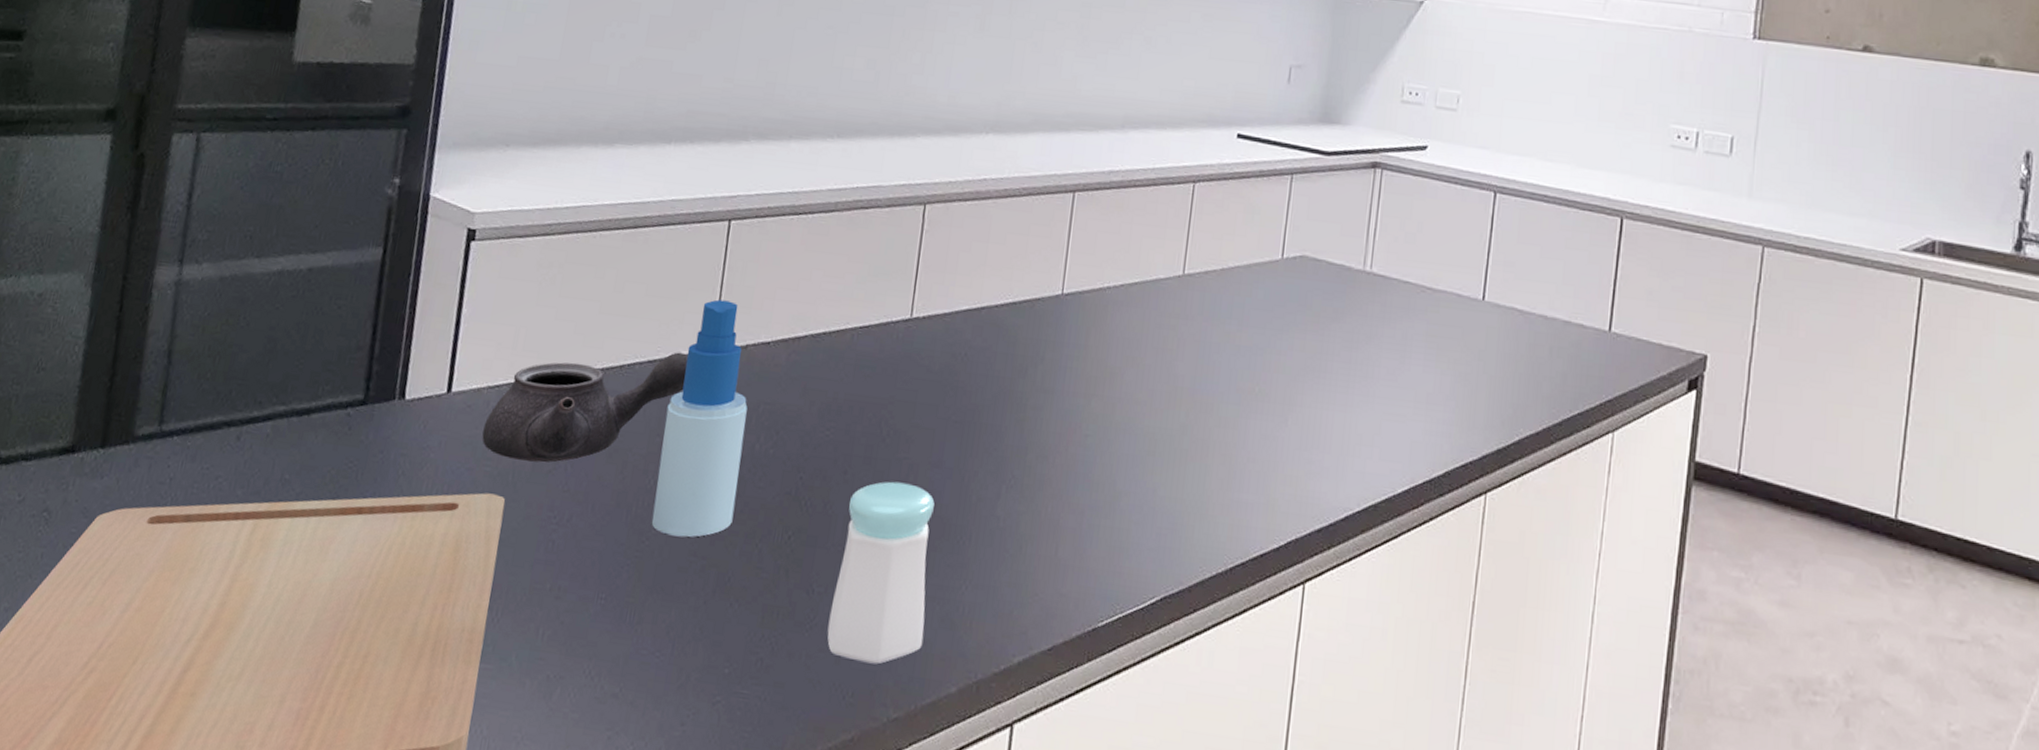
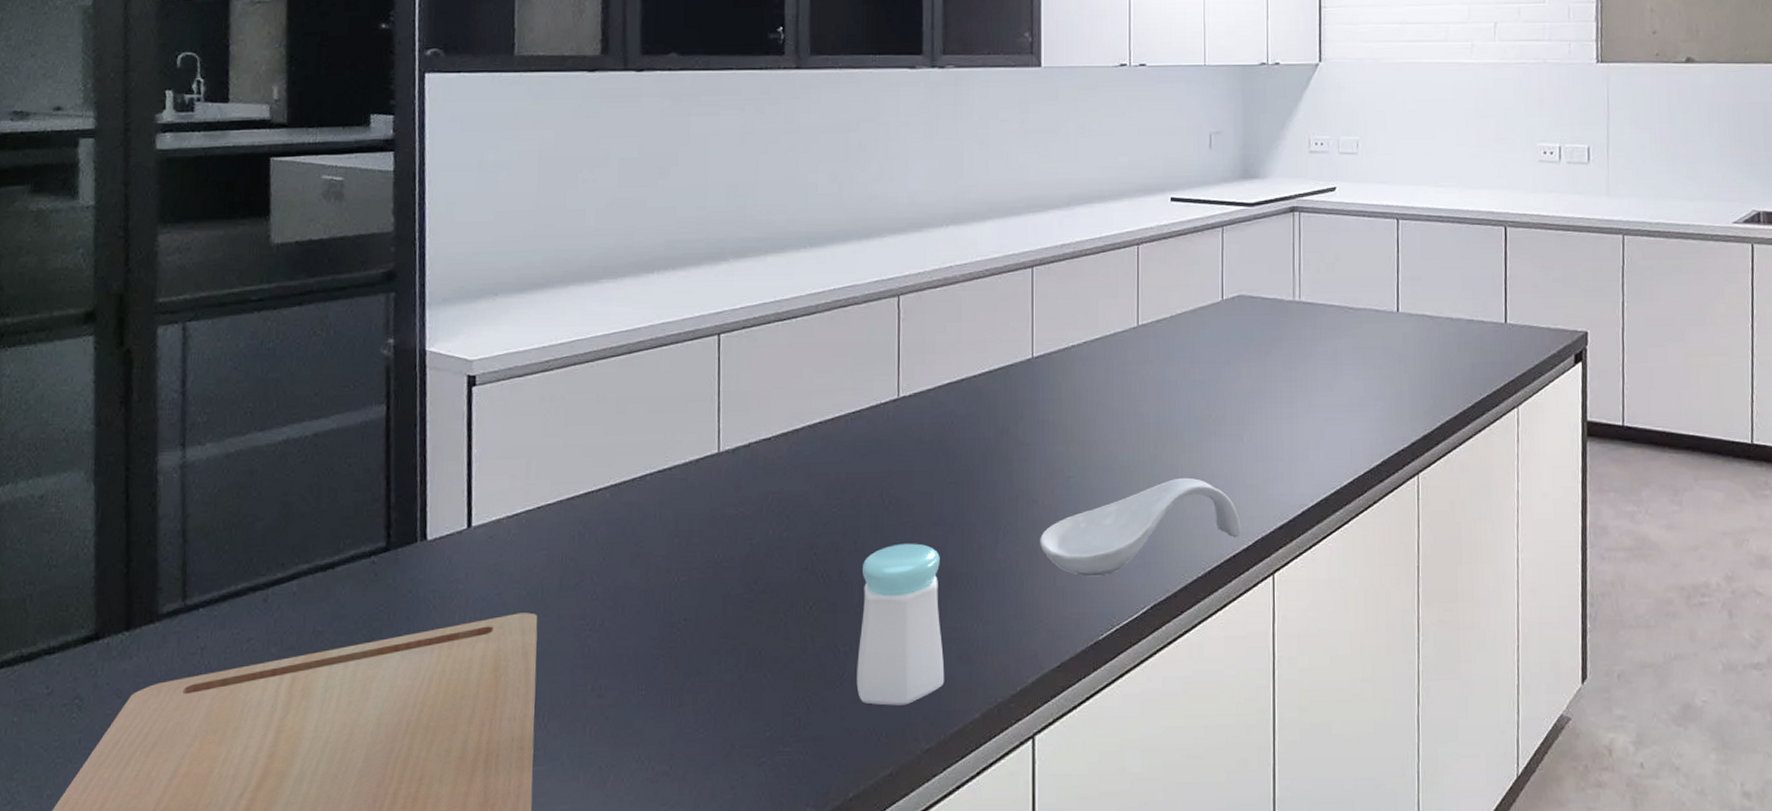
teapot: present [482,352,688,463] -> none [507,459,696,578]
spray bottle: present [651,299,748,537] -> none [680,406,758,623]
spoon rest: none [1044,455,1274,554] -> present [1039,477,1241,577]

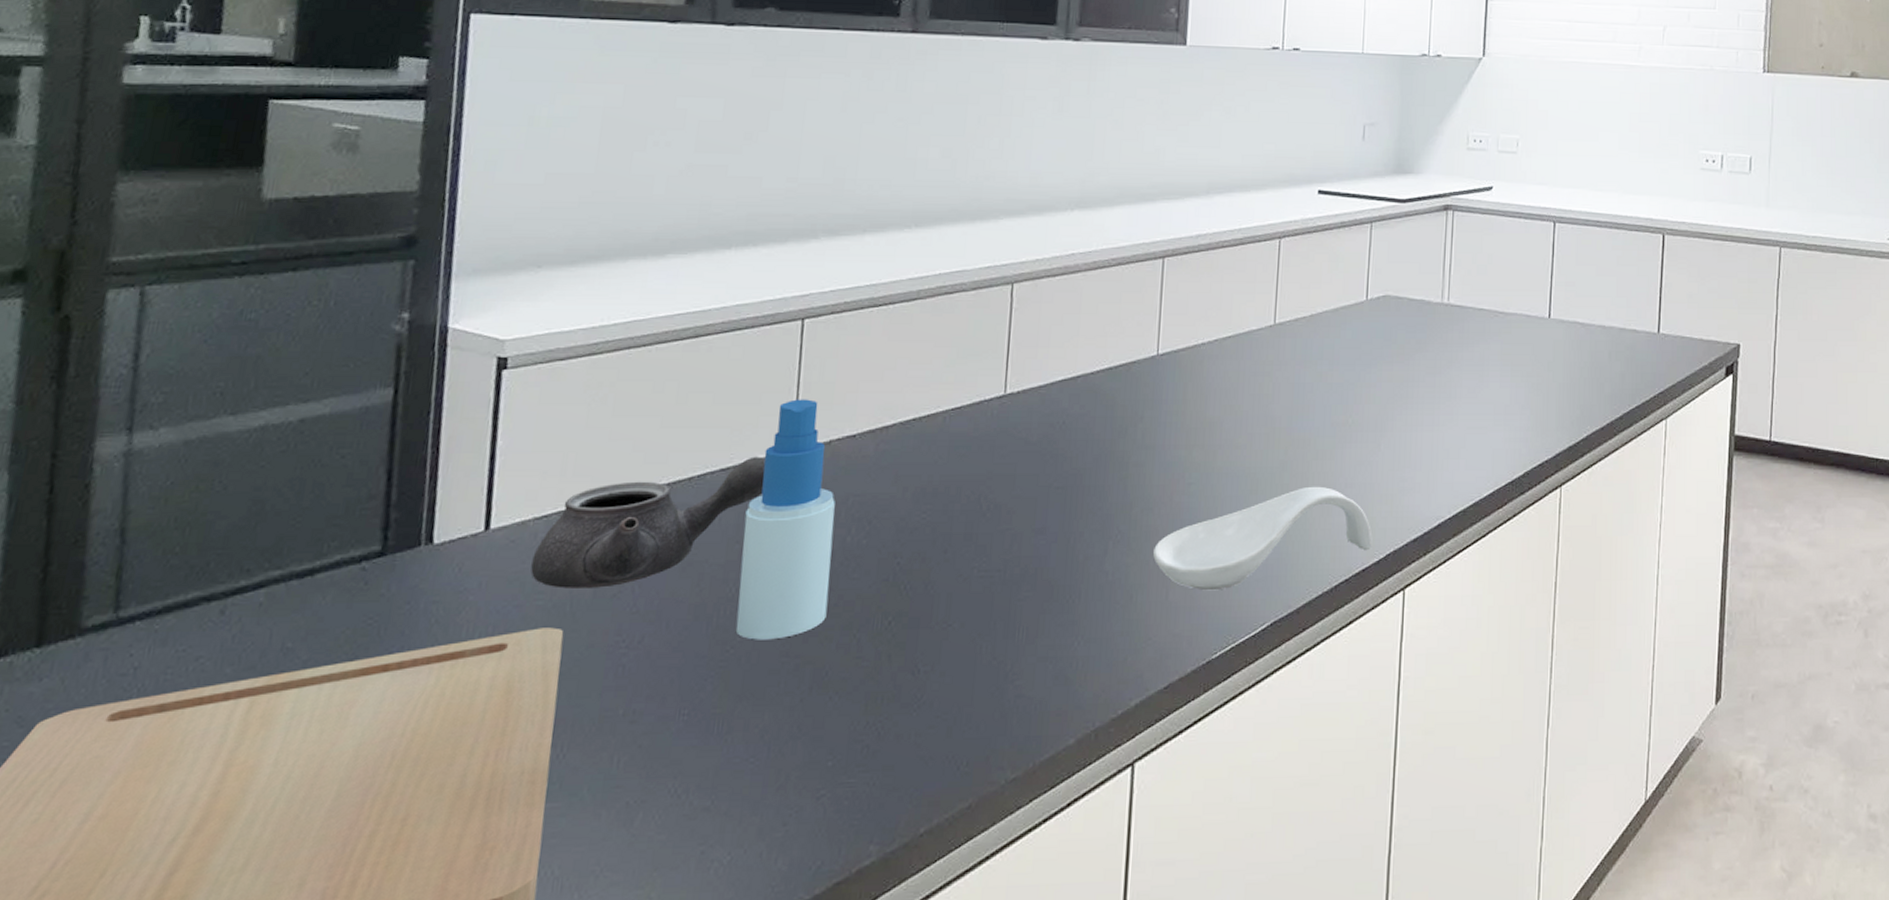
teapot: none [507,459,696,578] -> present [531,456,766,589]
spray bottle: none [680,406,758,623] -> present [736,399,835,640]
salt shaker: present [856,543,945,706] -> none [936,553,1041,731]

